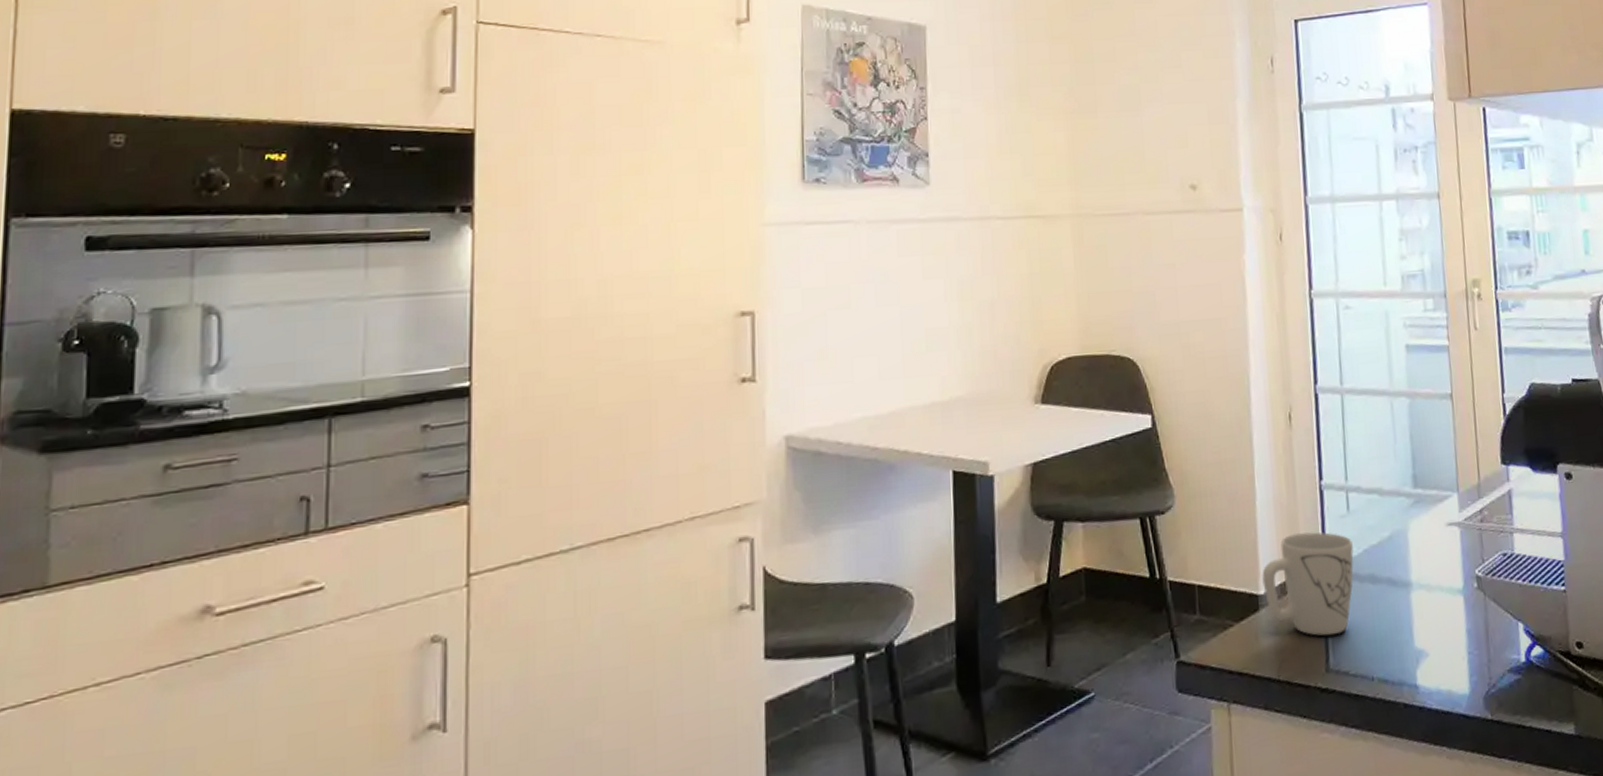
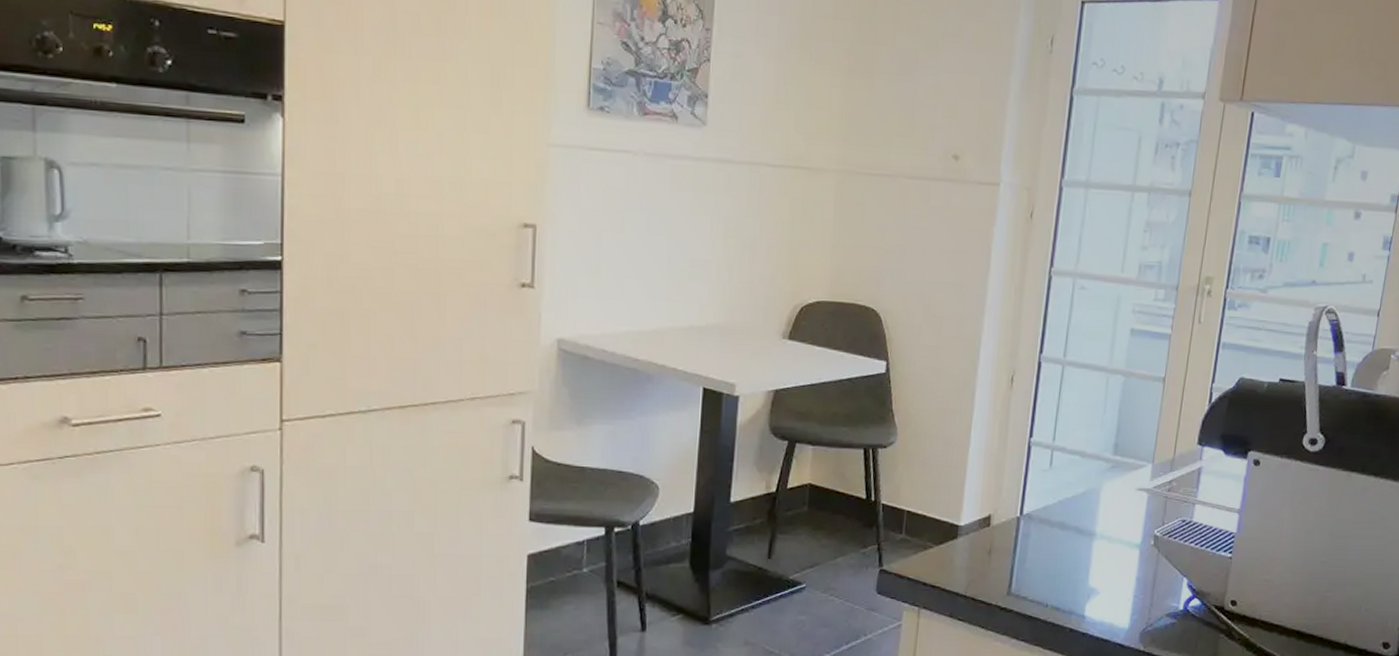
mug: present [1262,532,1354,636] -> none [964,478,1050,567]

